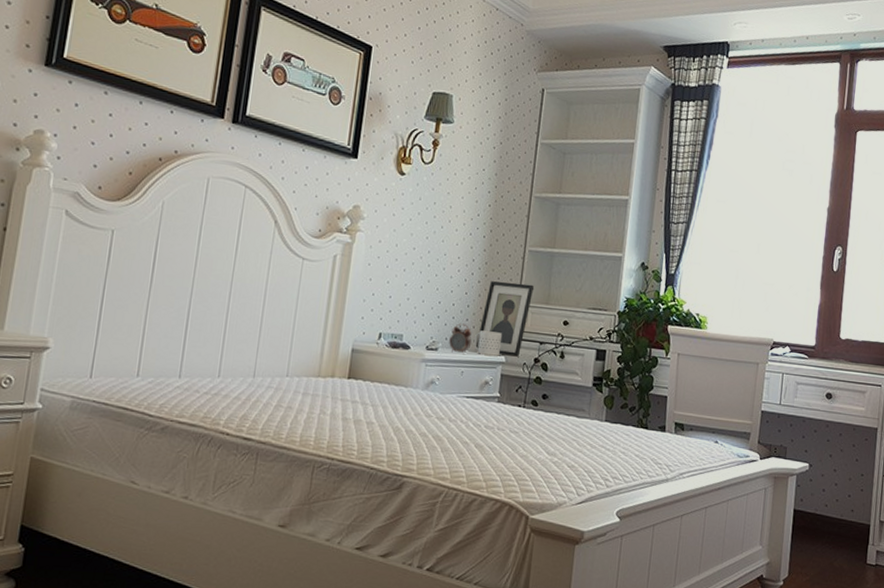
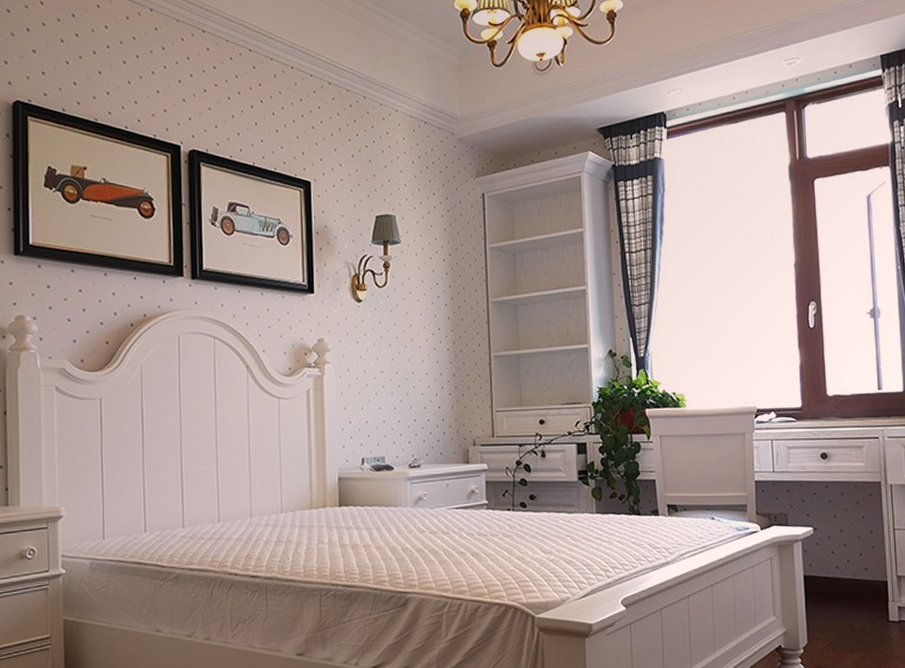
alarm clock: present [449,323,472,354] -> none [430,437,452,467]
mug: present [474,330,503,356] -> none [454,441,482,465]
picture frame: present [475,281,535,357] -> none [456,389,506,463]

